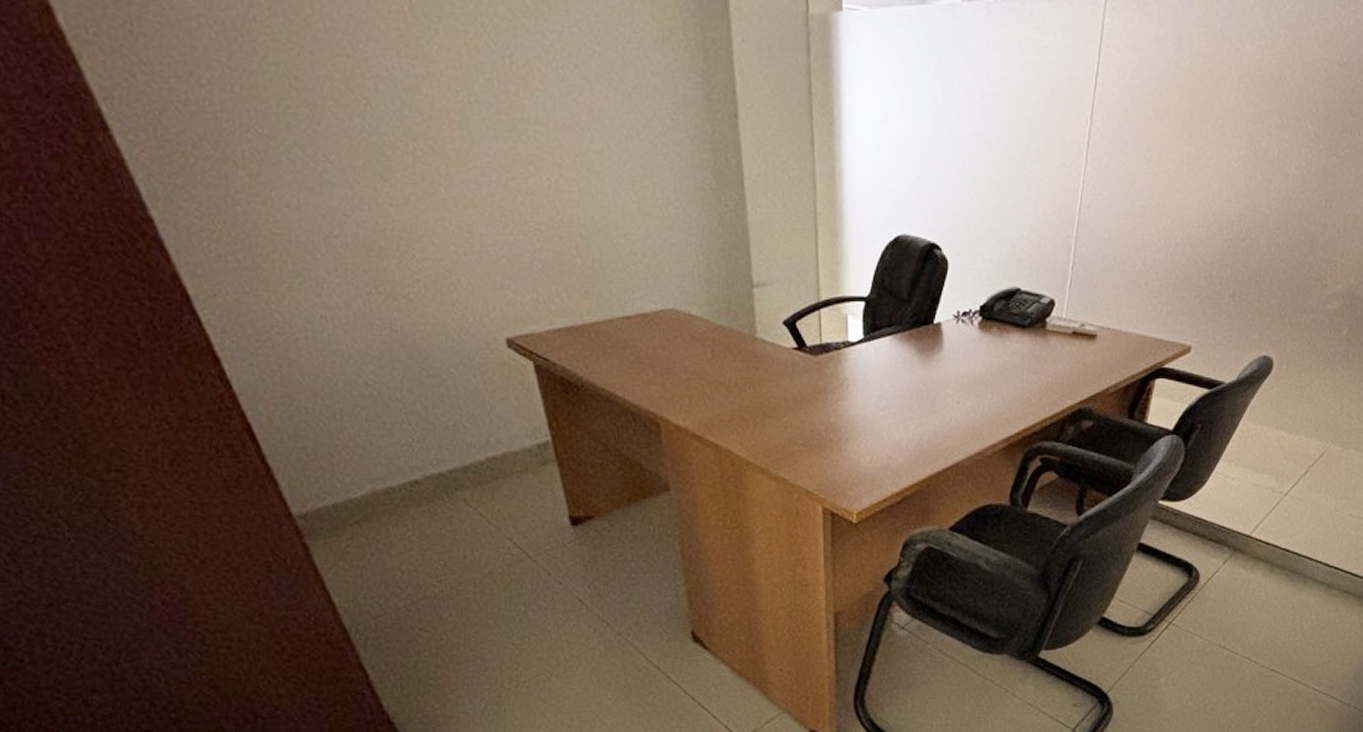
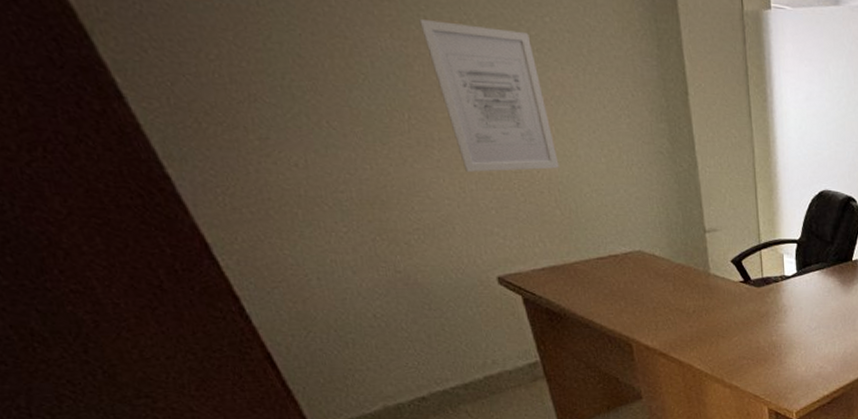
wall art: none [430,33,582,213] -> present [419,19,559,172]

